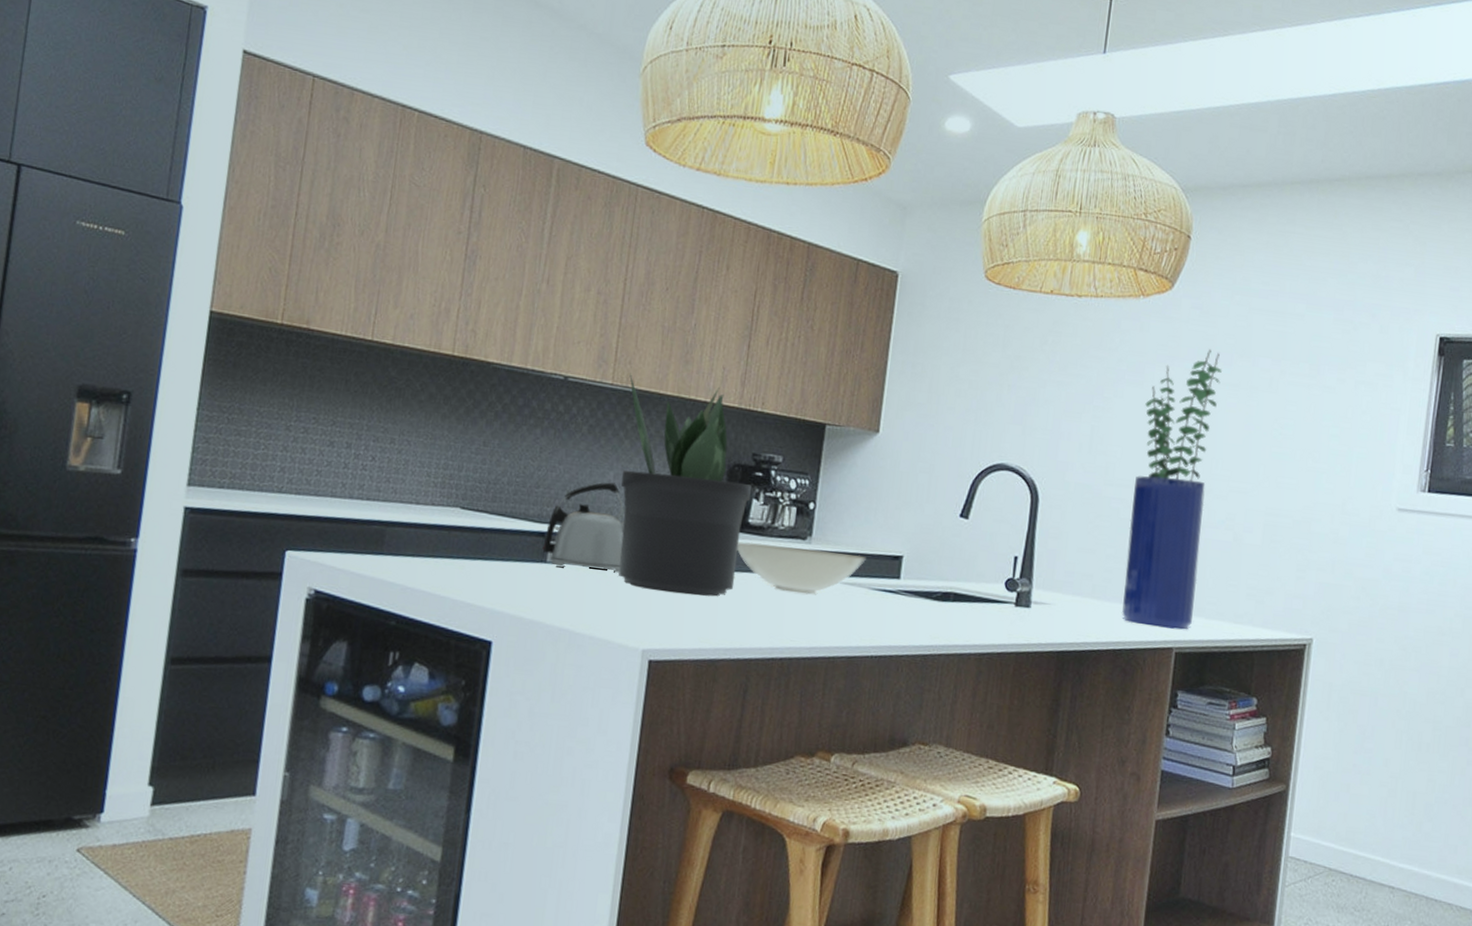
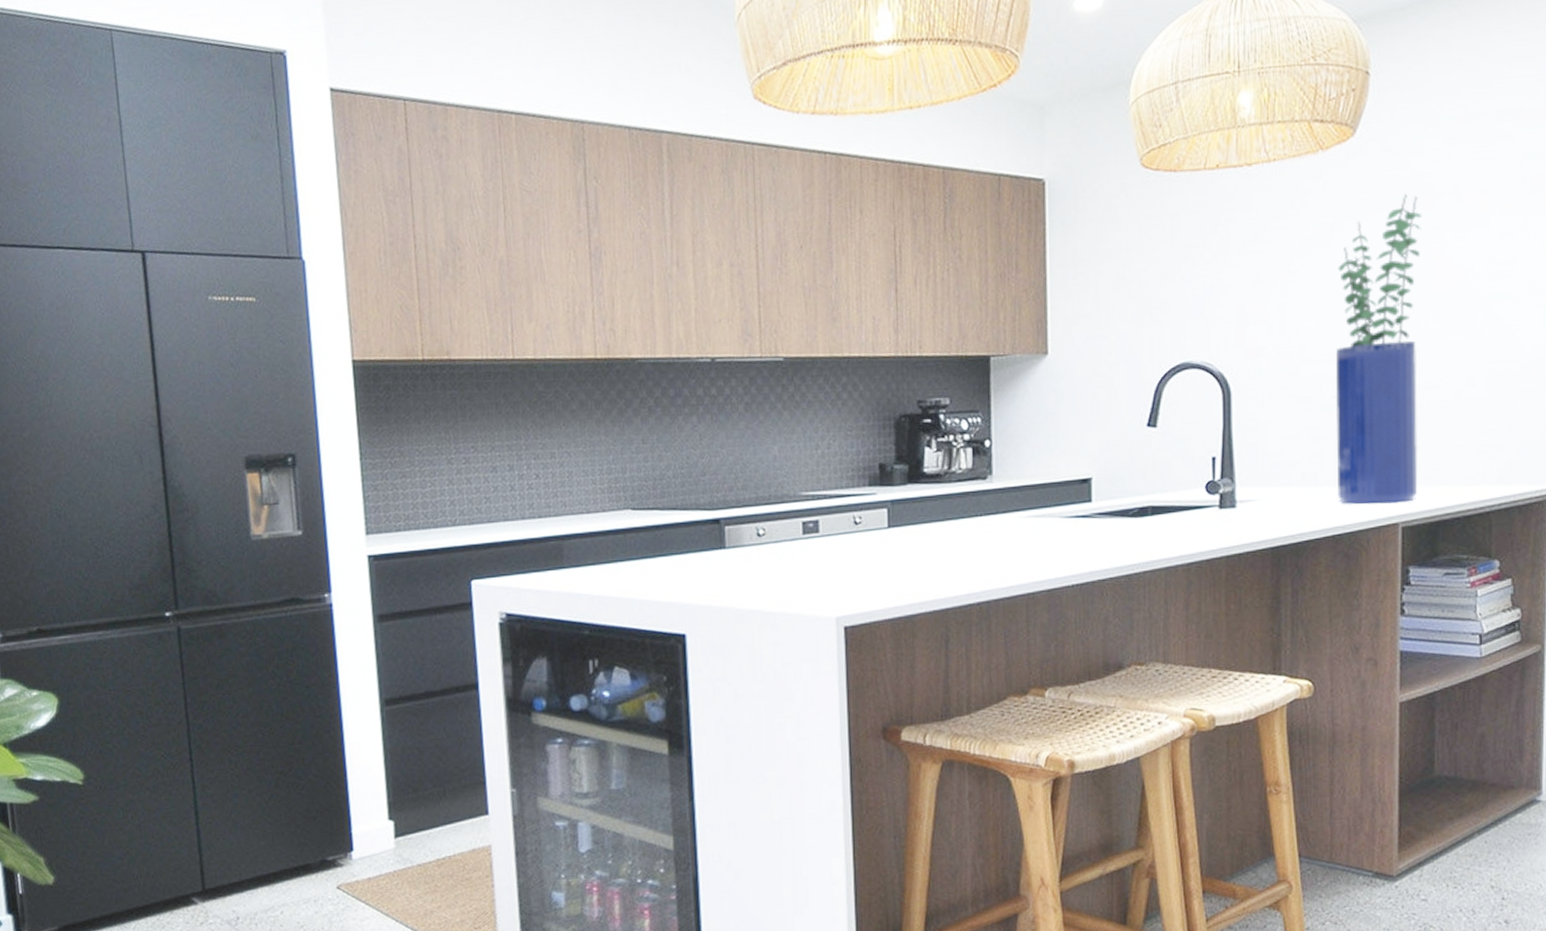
kettle: present [542,482,625,573] -> none [719,457,801,550]
planter: present [618,372,752,597] -> none [777,338,923,558]
decorative bowl: present [737,541,866,594] -> none [916,484,1053,535]

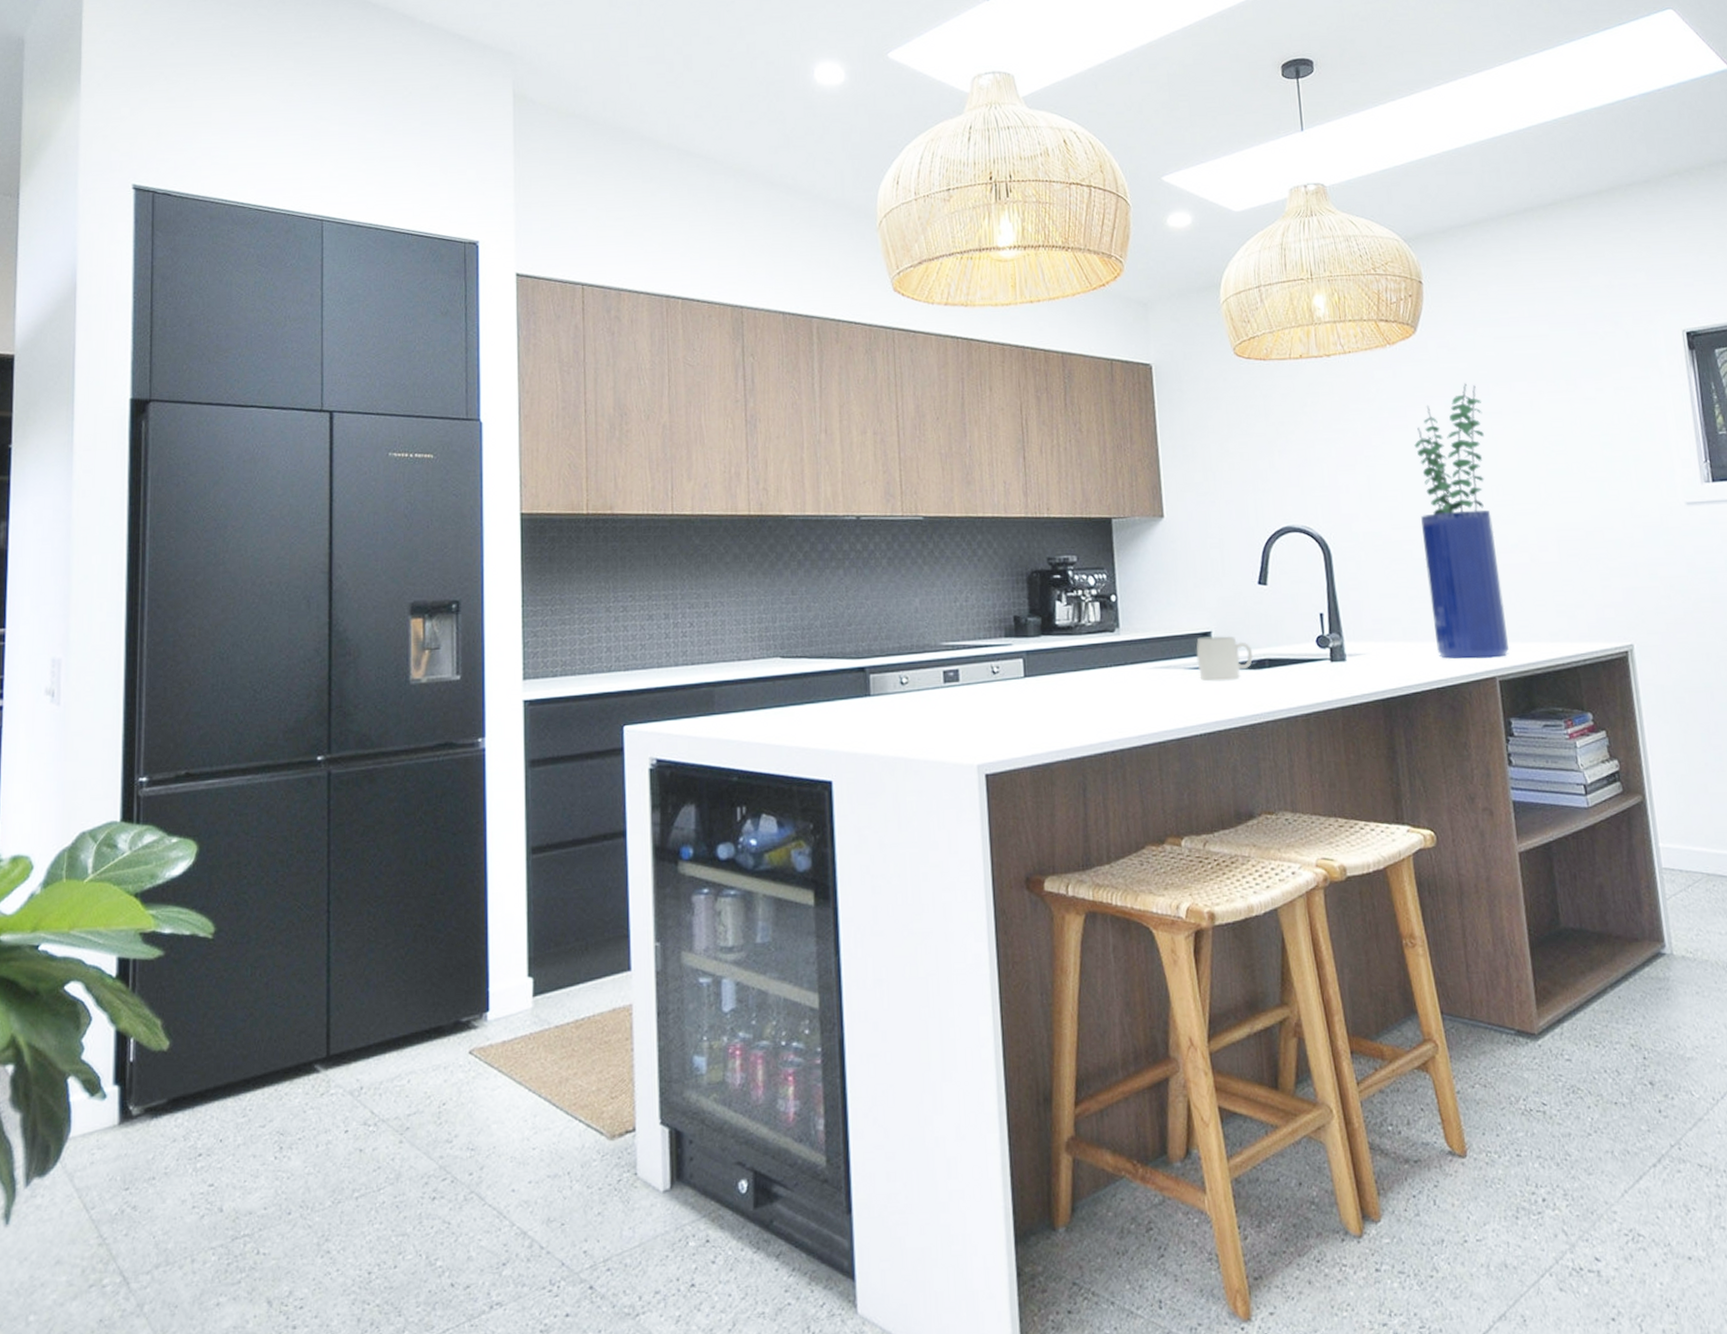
mug: none [1074,482,1136,531] -> present [1196,636,1253,682]

